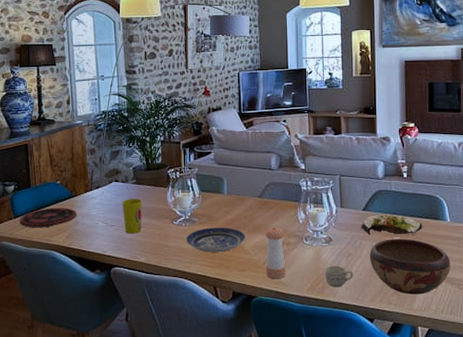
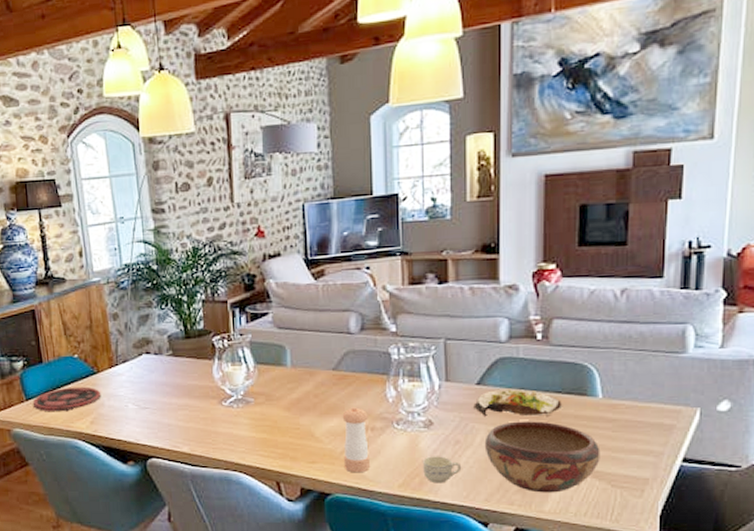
cup: present [122,199,142,234] -> none [156,375,182,418]
plate: present [185,227,246,253] -> none [238,409,317,440]

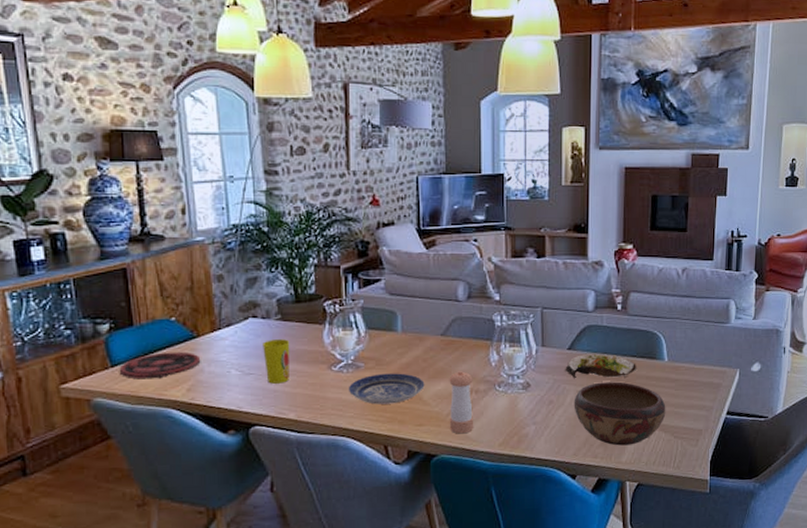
cup: none [156,375,182,418] -> present [263,339,290,384]
plate: none [238,409,317,440] -> present [348,373,425,405]
cup: present [423,456,462,484] -> none [521,415,554,441]

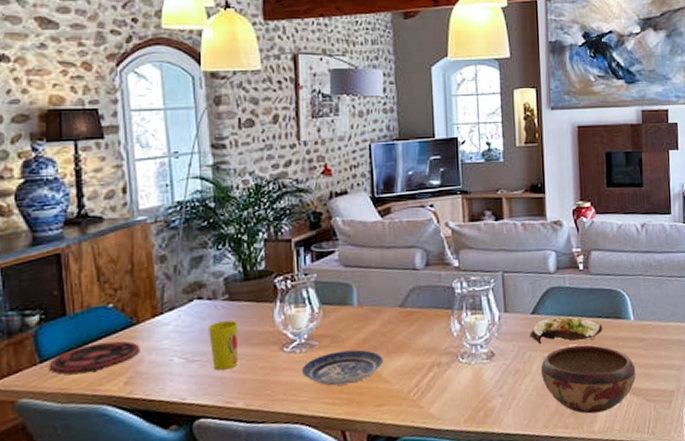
pepper shaker: present [449,371,474,434] -> none [409,343,438,413]

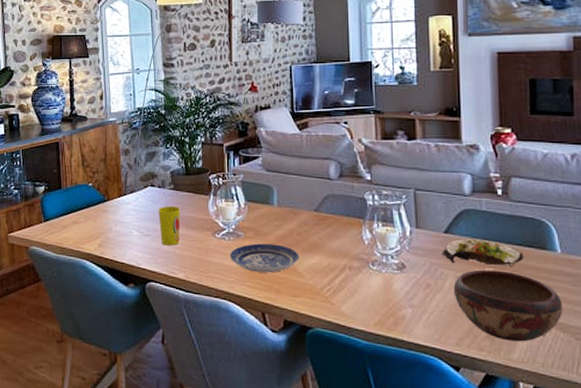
plate: present [49,341,141,375] -> none [49,212,110,234]

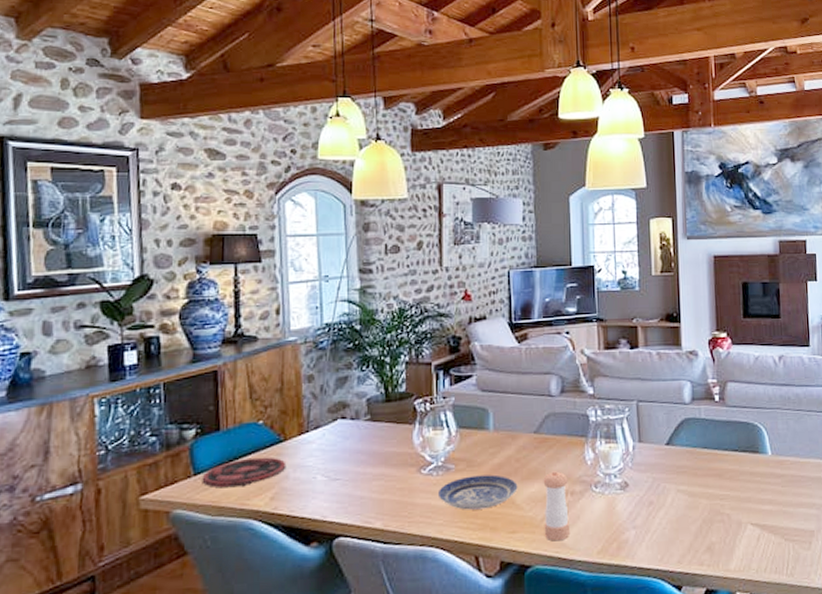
plate: none [49,212,110,234] -> present [202,457,287,488]
cup: present [158,206,181,246] -> none [350,441,379,490]
pepper shaker: none [323,247,349,310] -> present [543,471,571,542]
salad plate: present [442,238,525,267] -> none [664,448,740,476]
decorative bowl: present [453,269,563,342] -> none [675,478,774,551]

